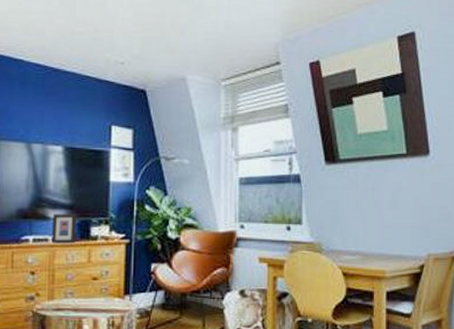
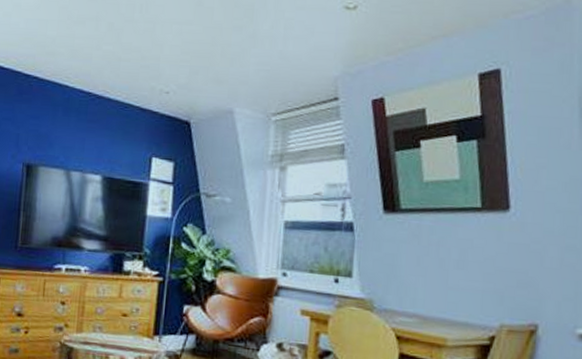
picture frame: present [51,214,77,244] -> none [83,244,111,277]

